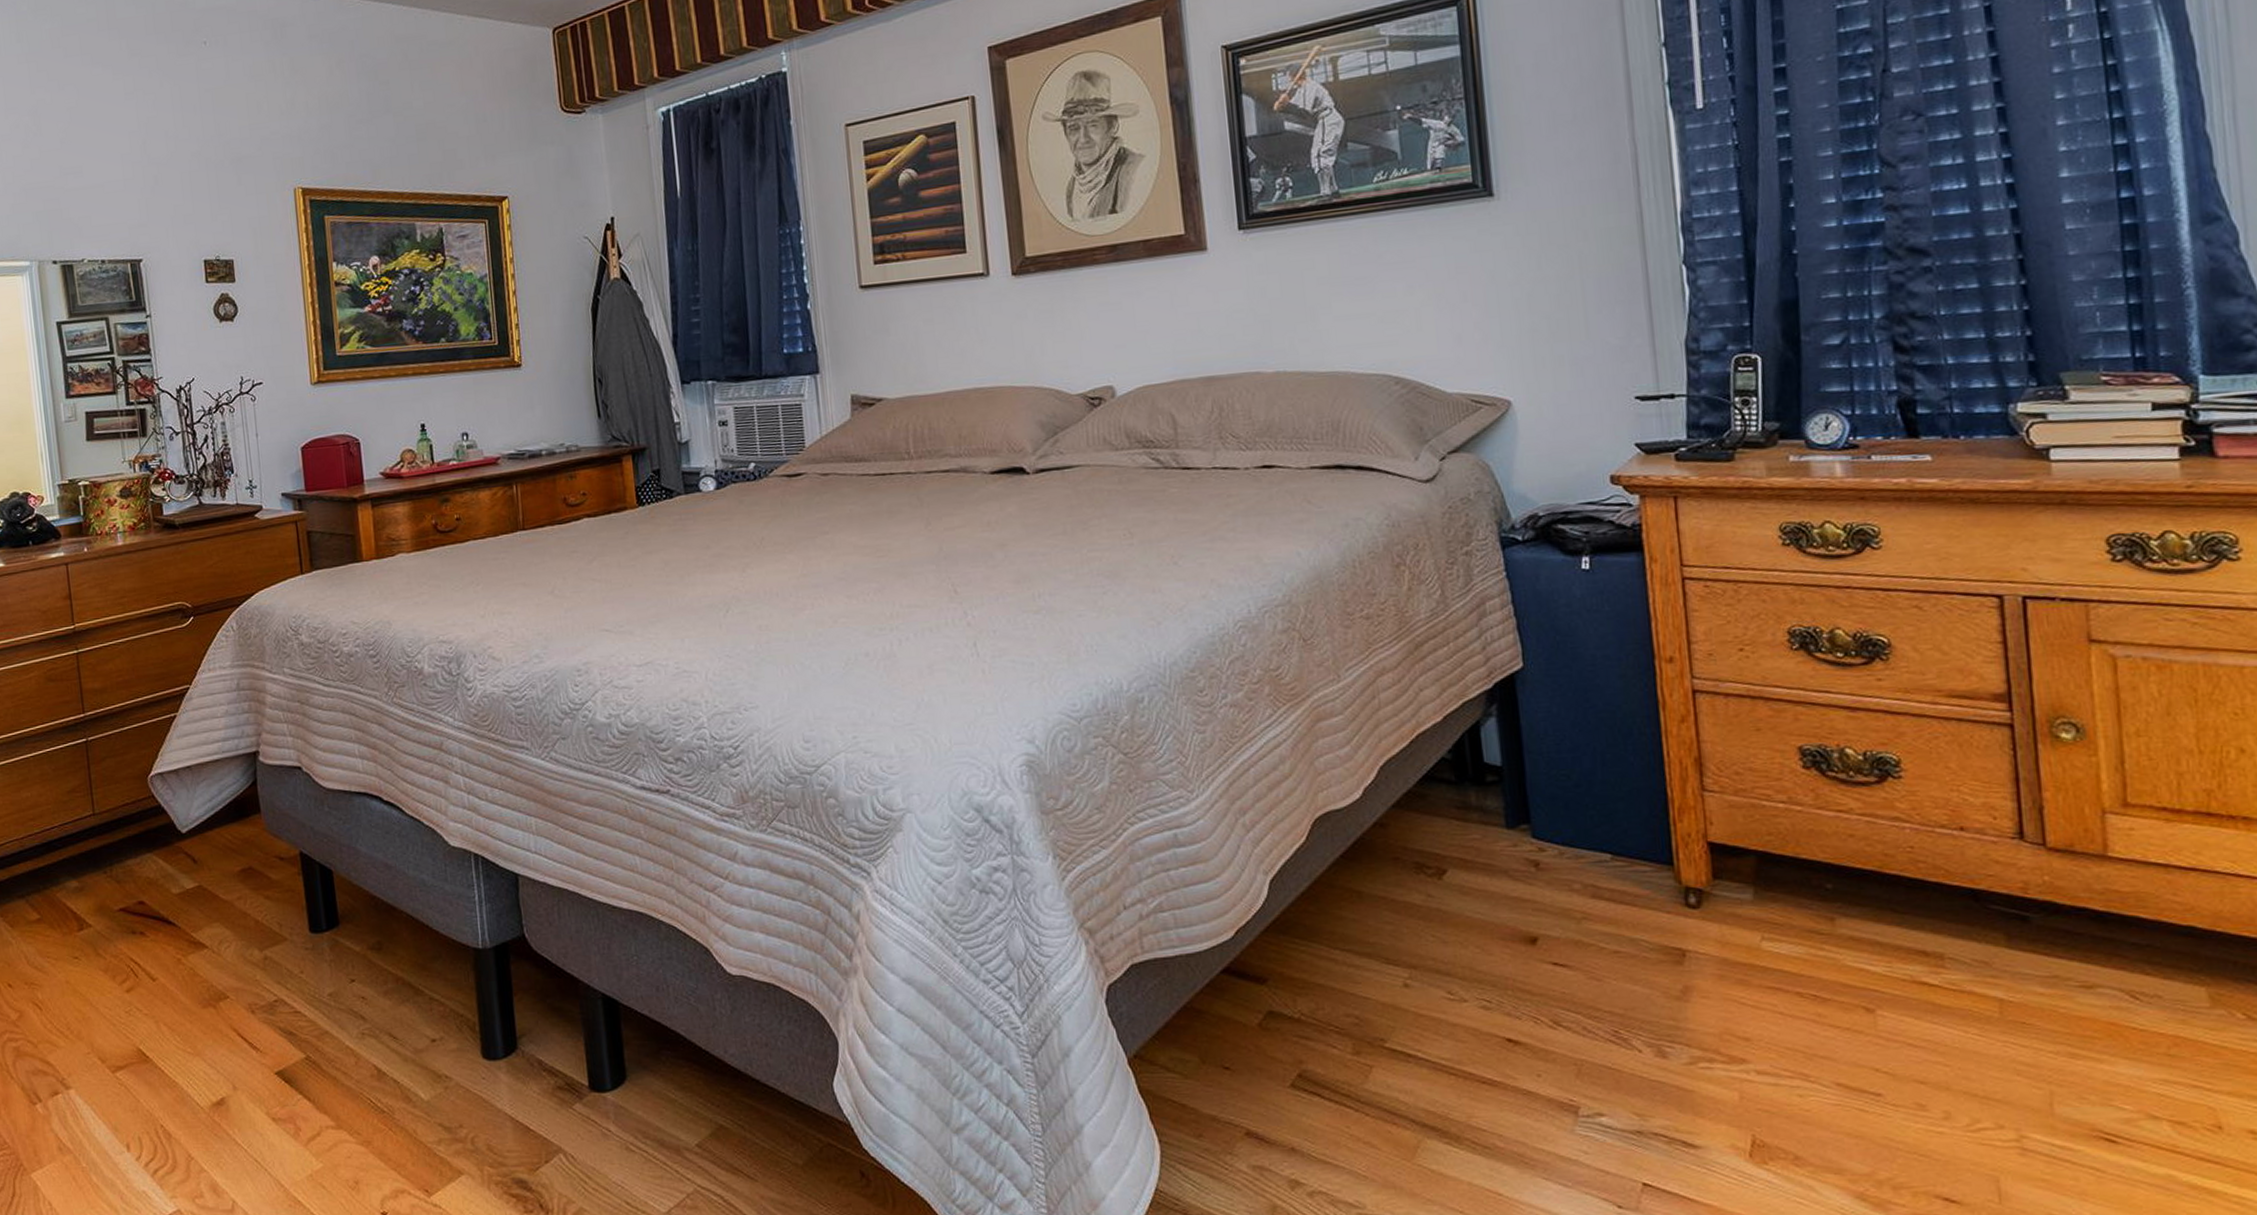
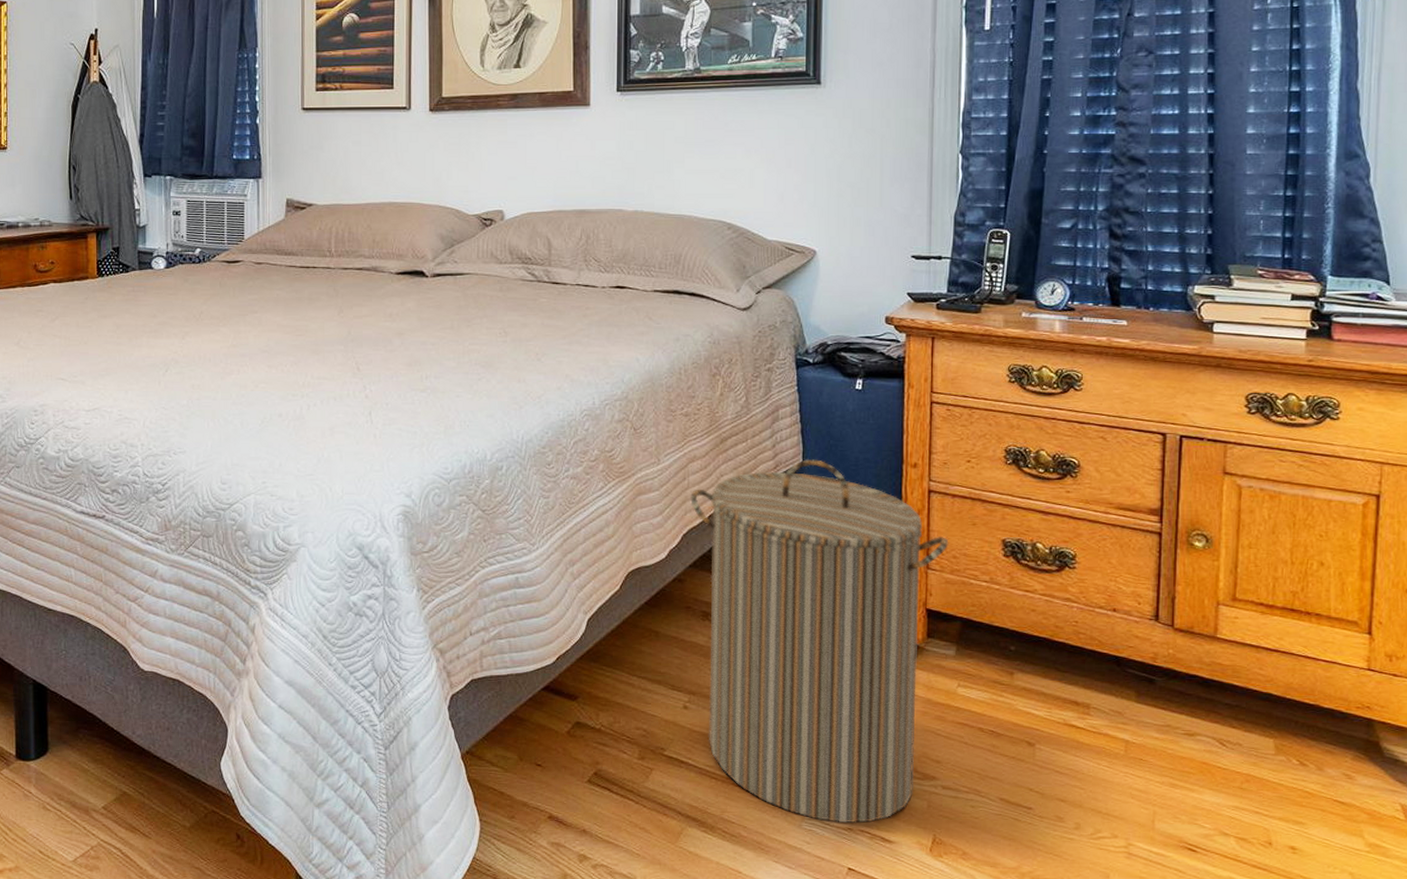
laundry hamper: none [1383,660,1728,1125] -> present [690,458,949,824]

